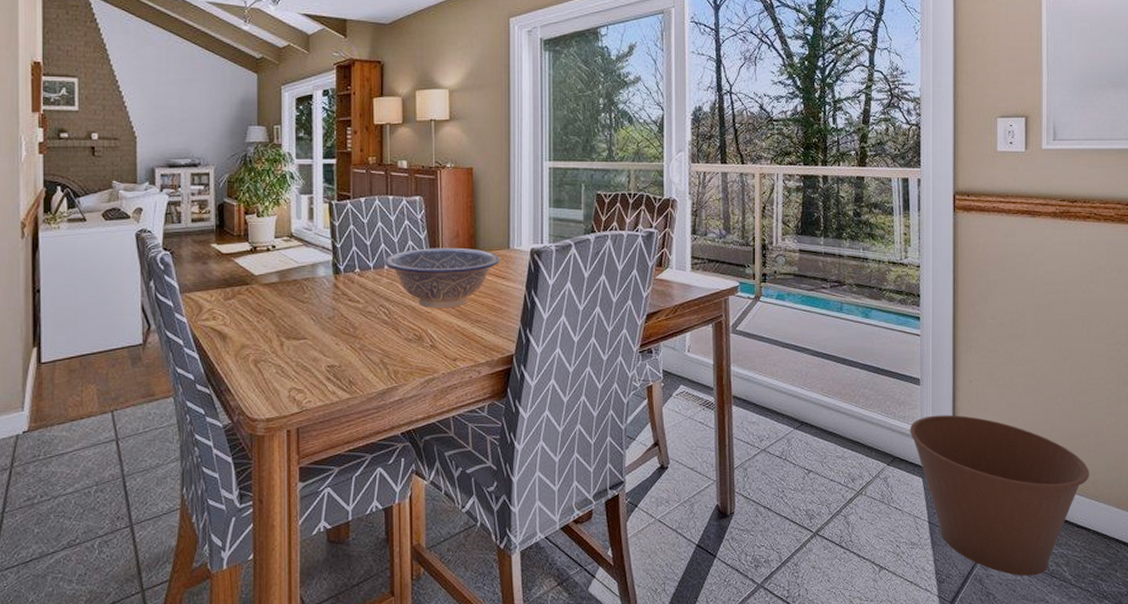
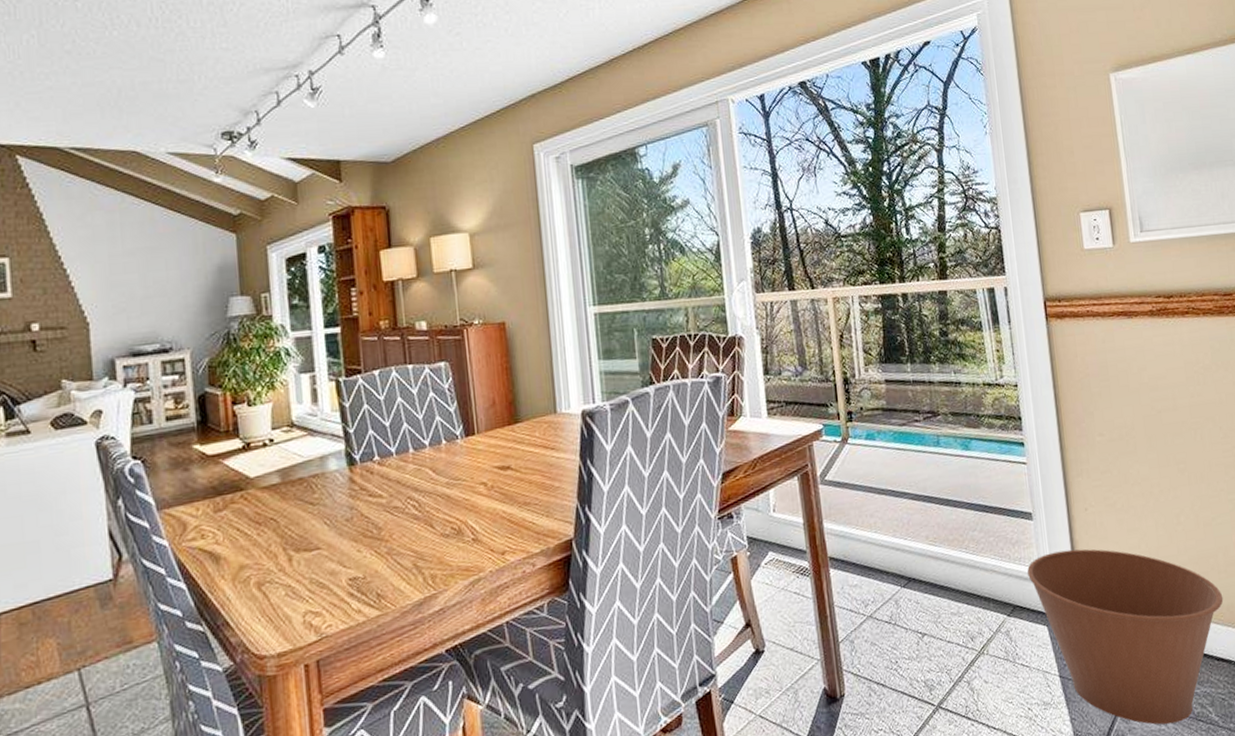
decorative bowl: present [383,247,500,309] -> none [407,417,547,495]

